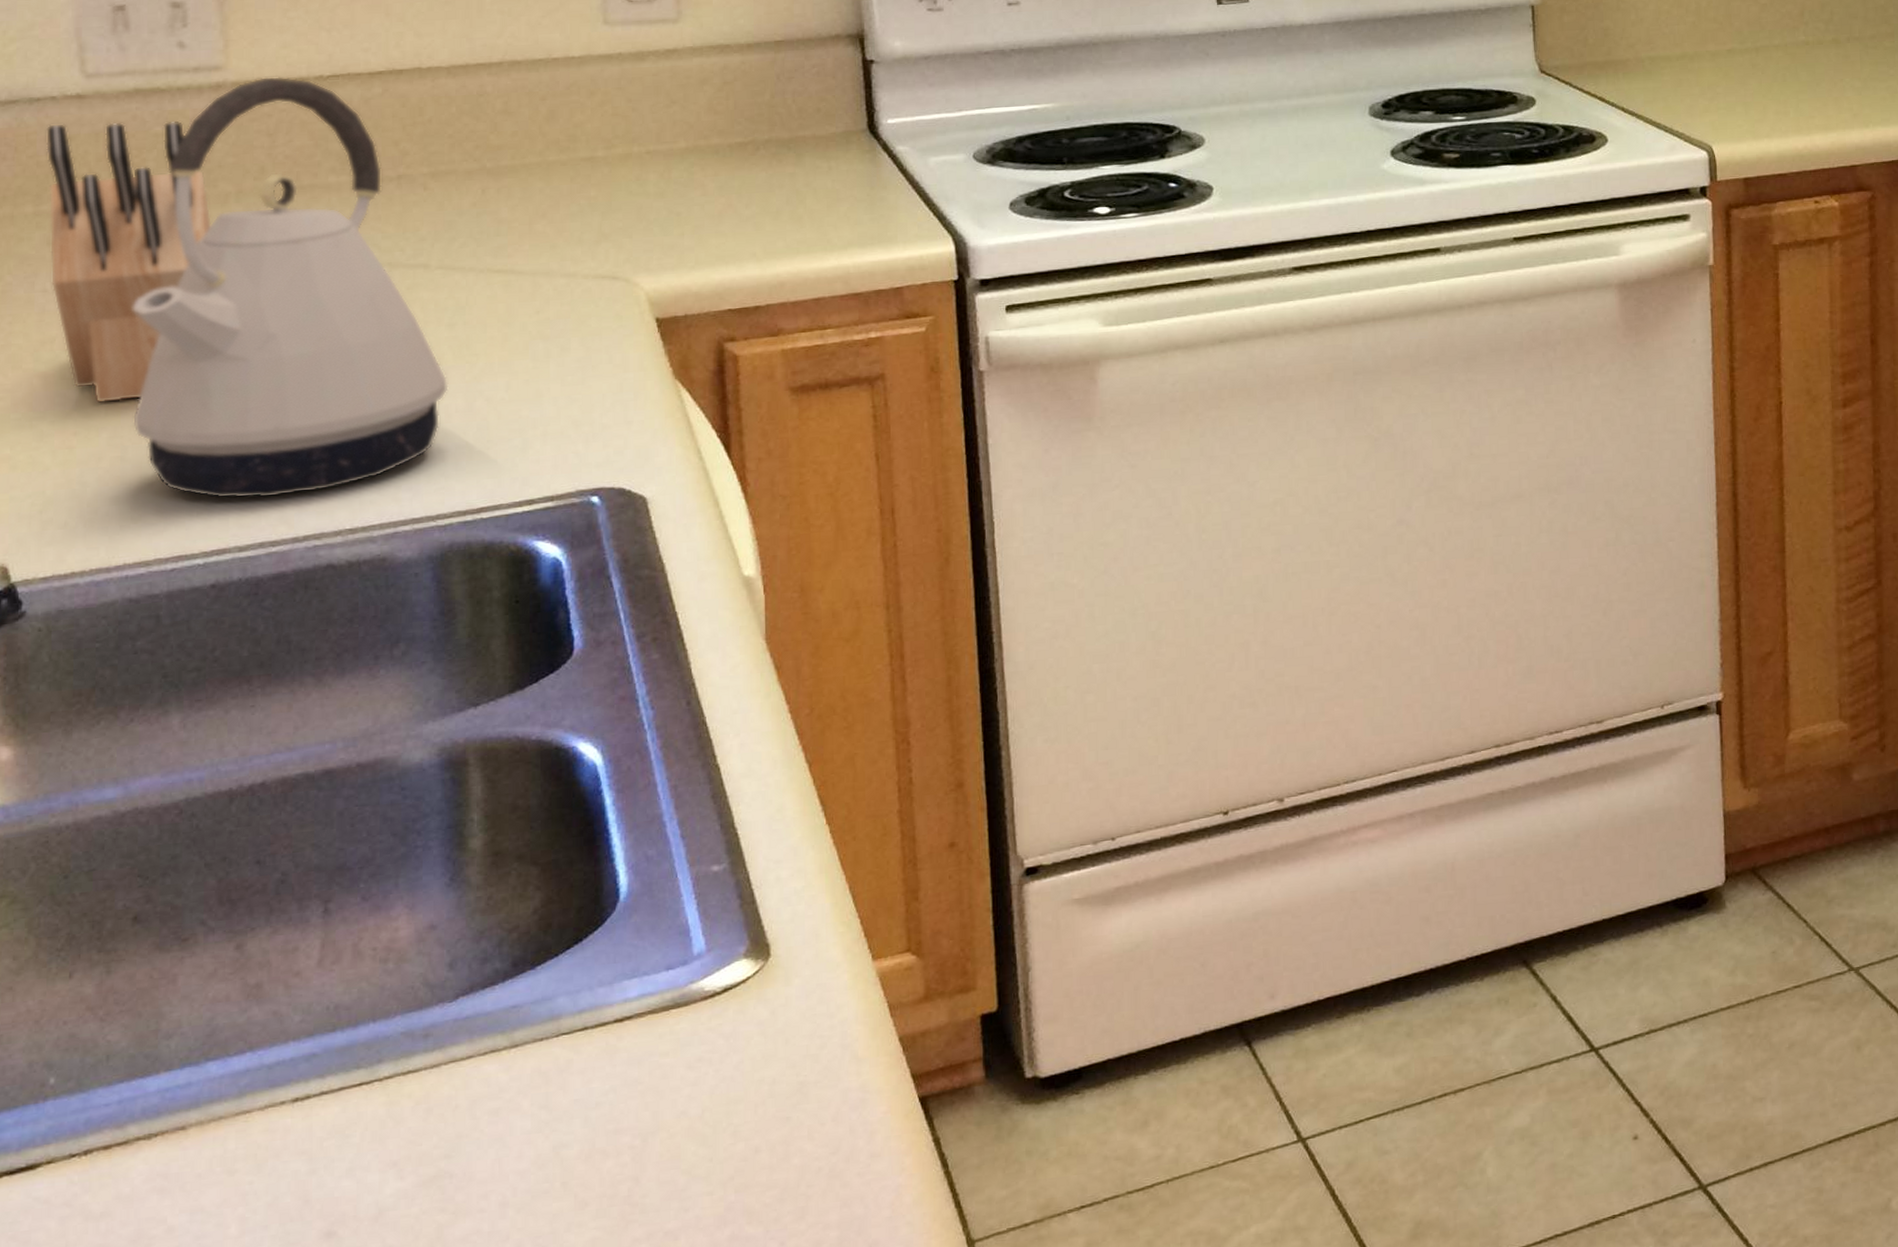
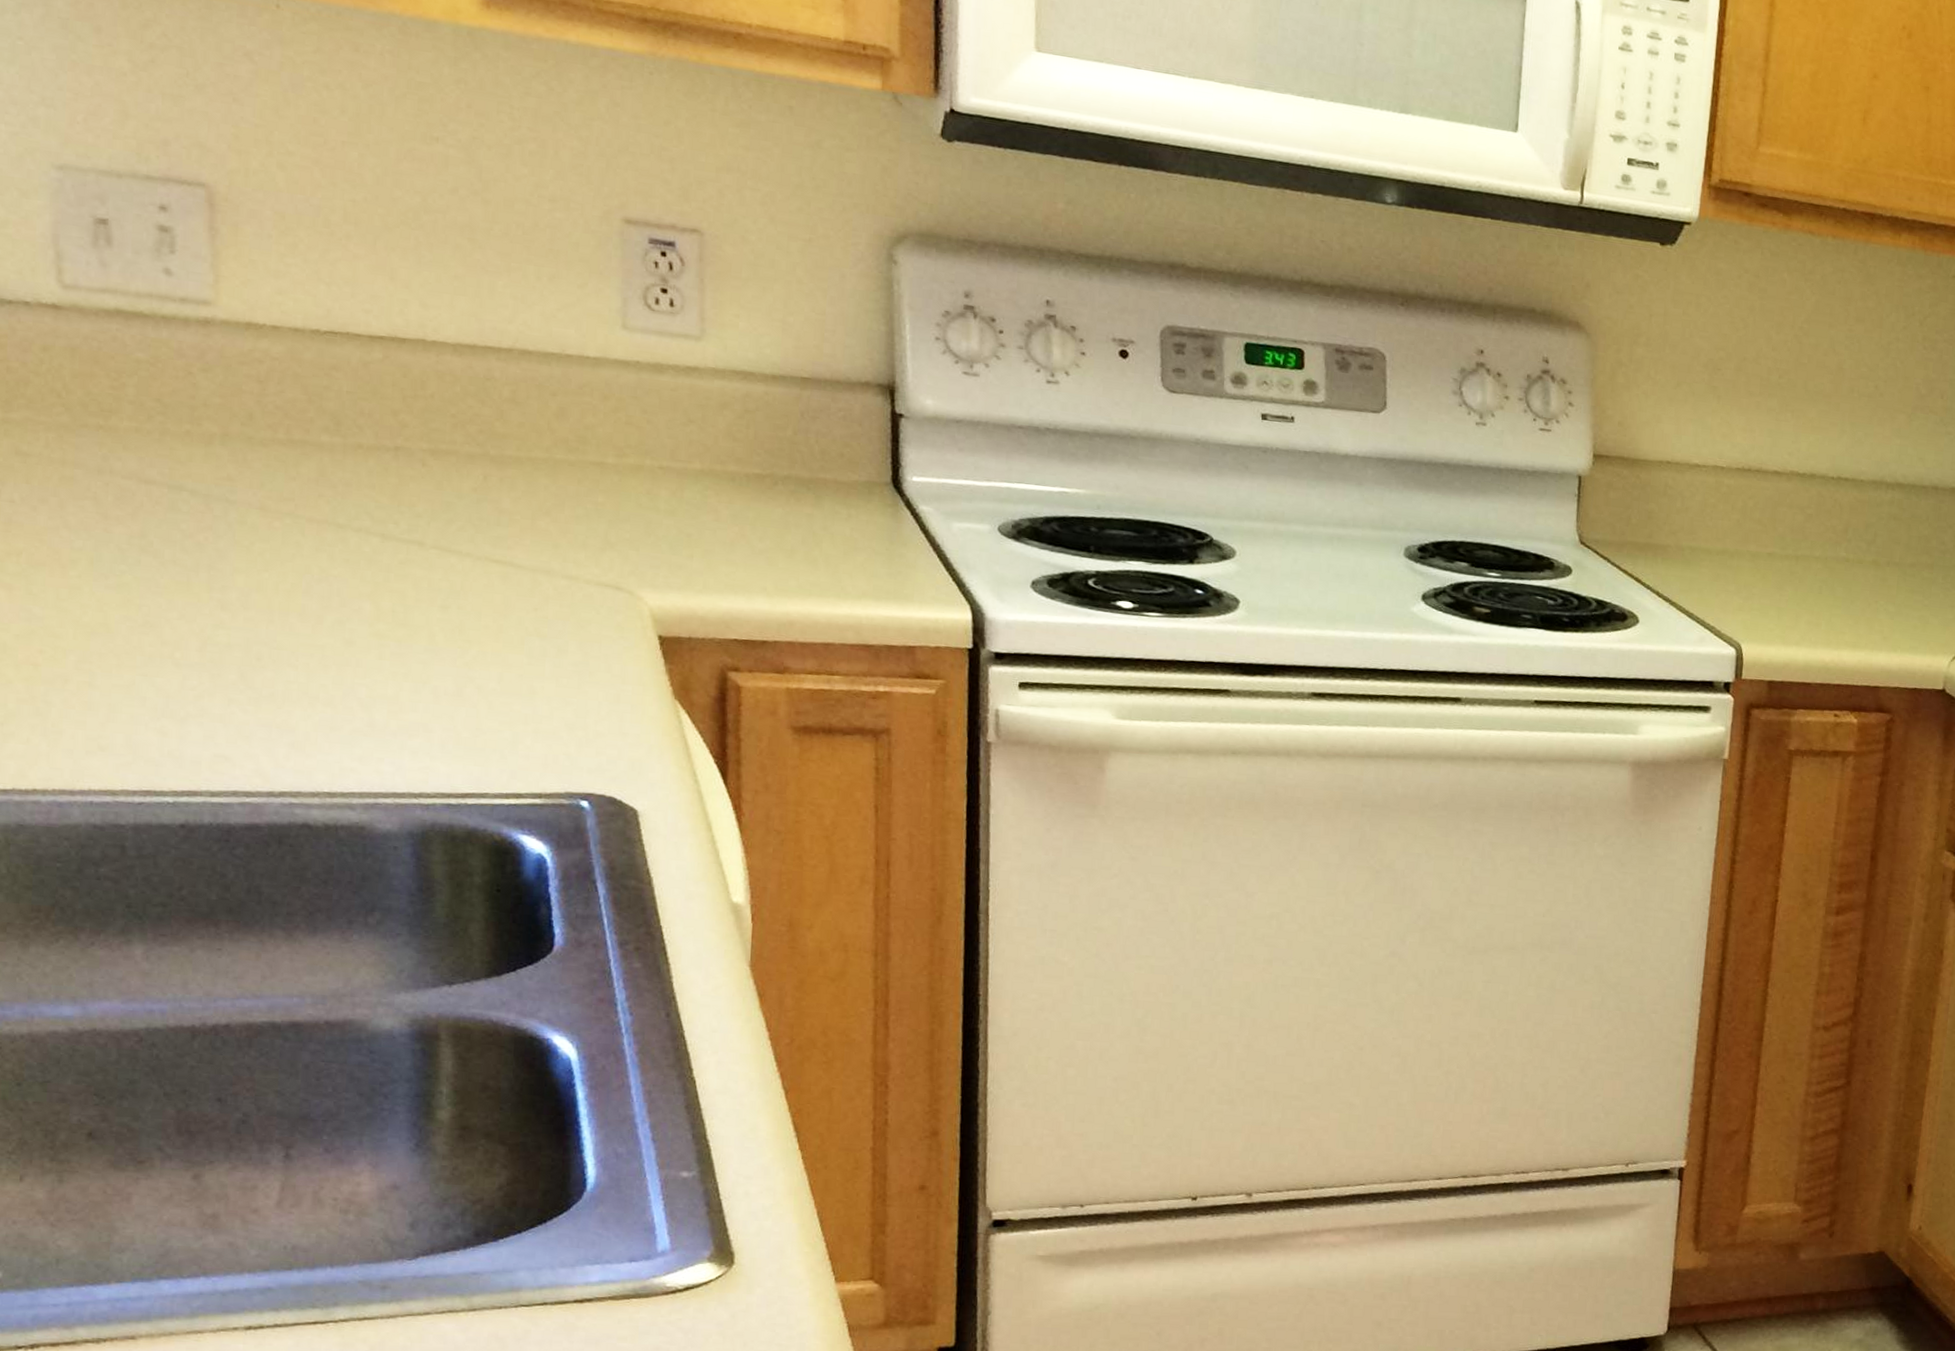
knife block: present [45,120,211,404] -> none [17,330,194,628]
kettle: present [132,76,449,499] -> none [102,320,439,751]

